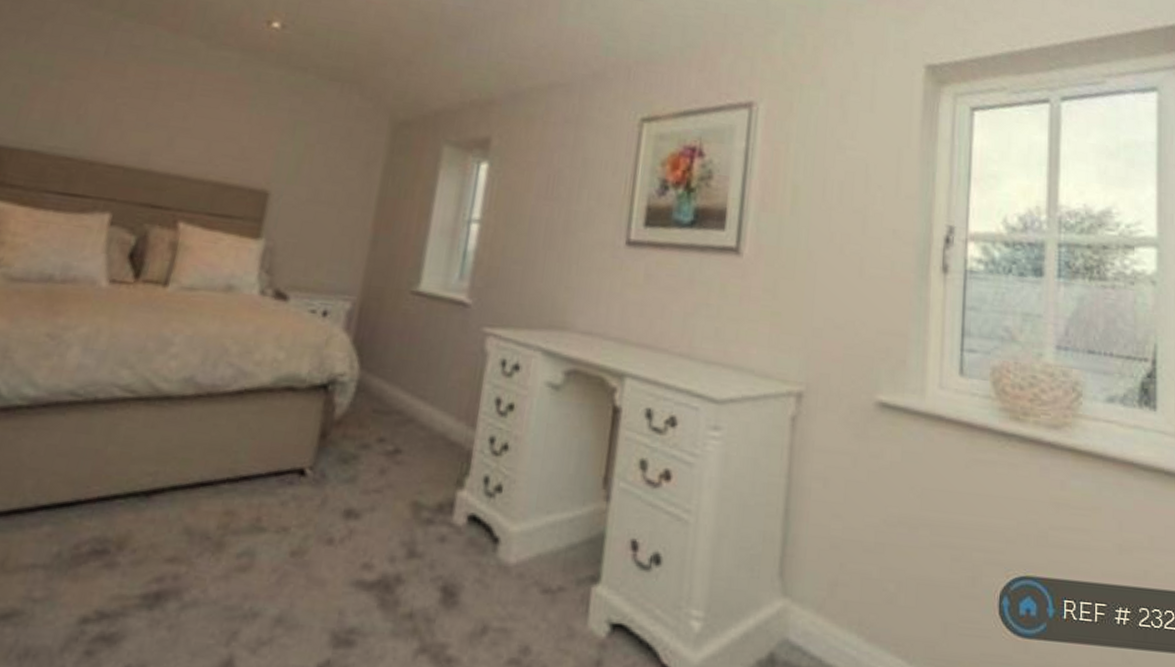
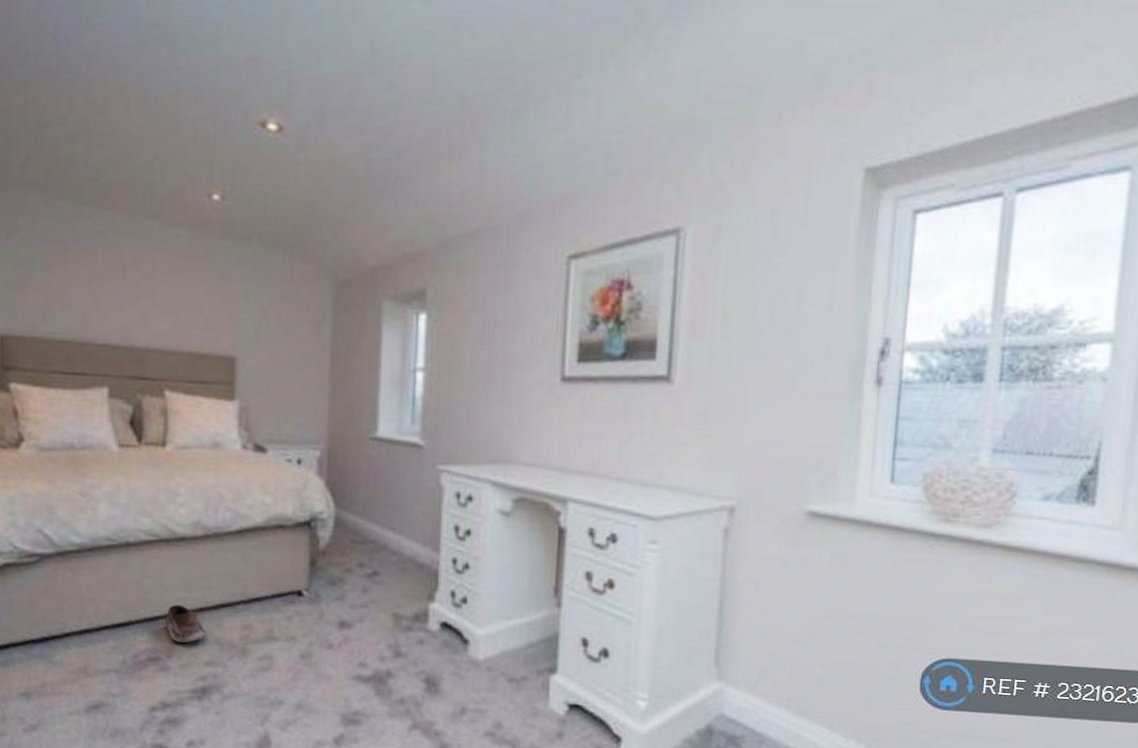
shoe: none [123,480,175,532] -> present [164,604,206,644]

